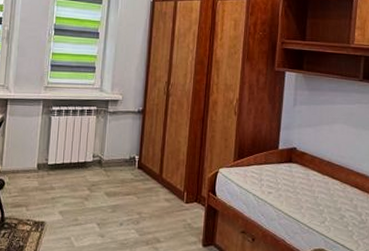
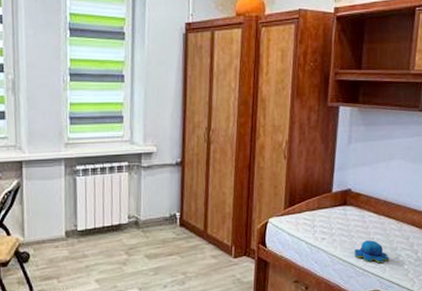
plush toy: none [299,198,334,223] -> present [354,240,389,264]

